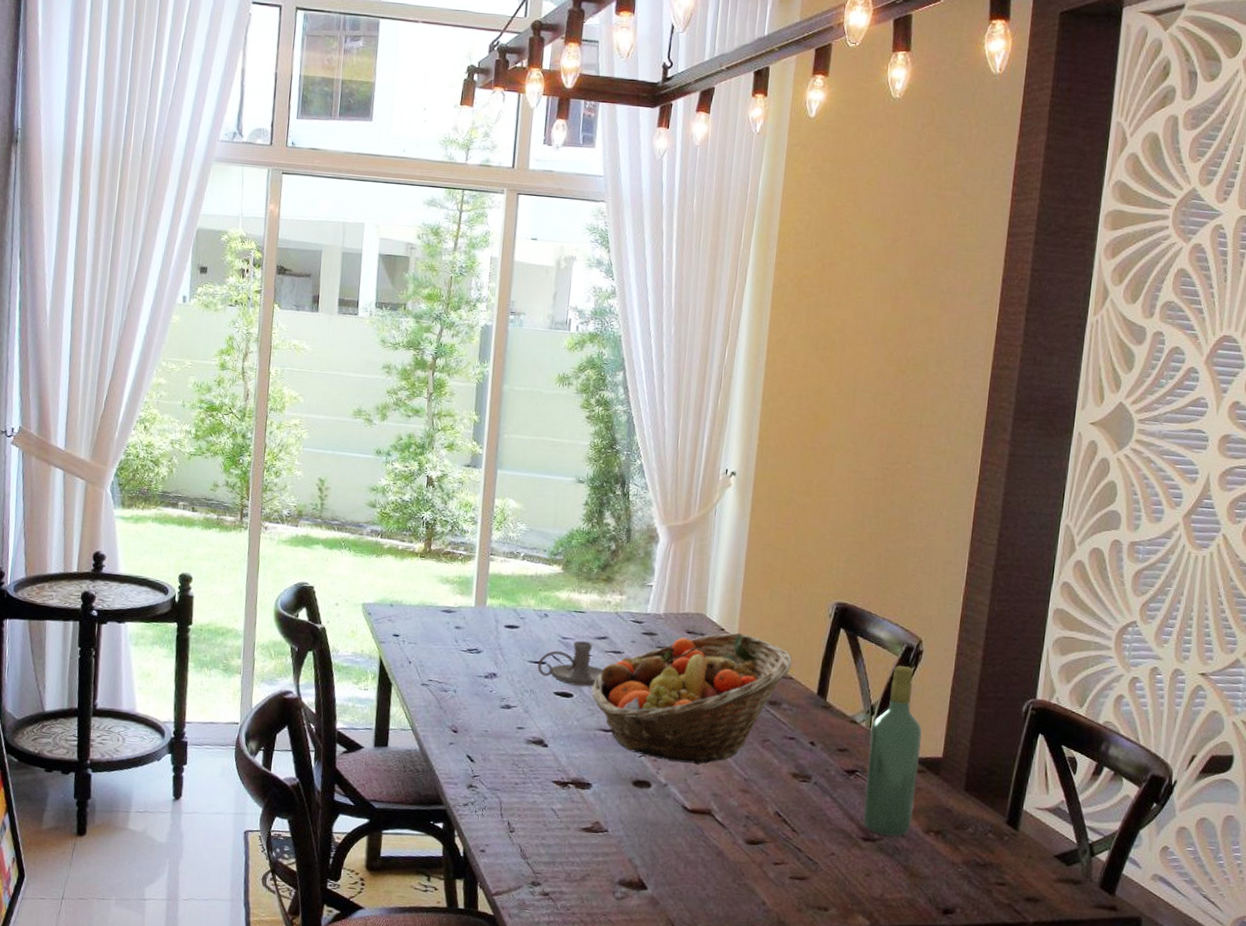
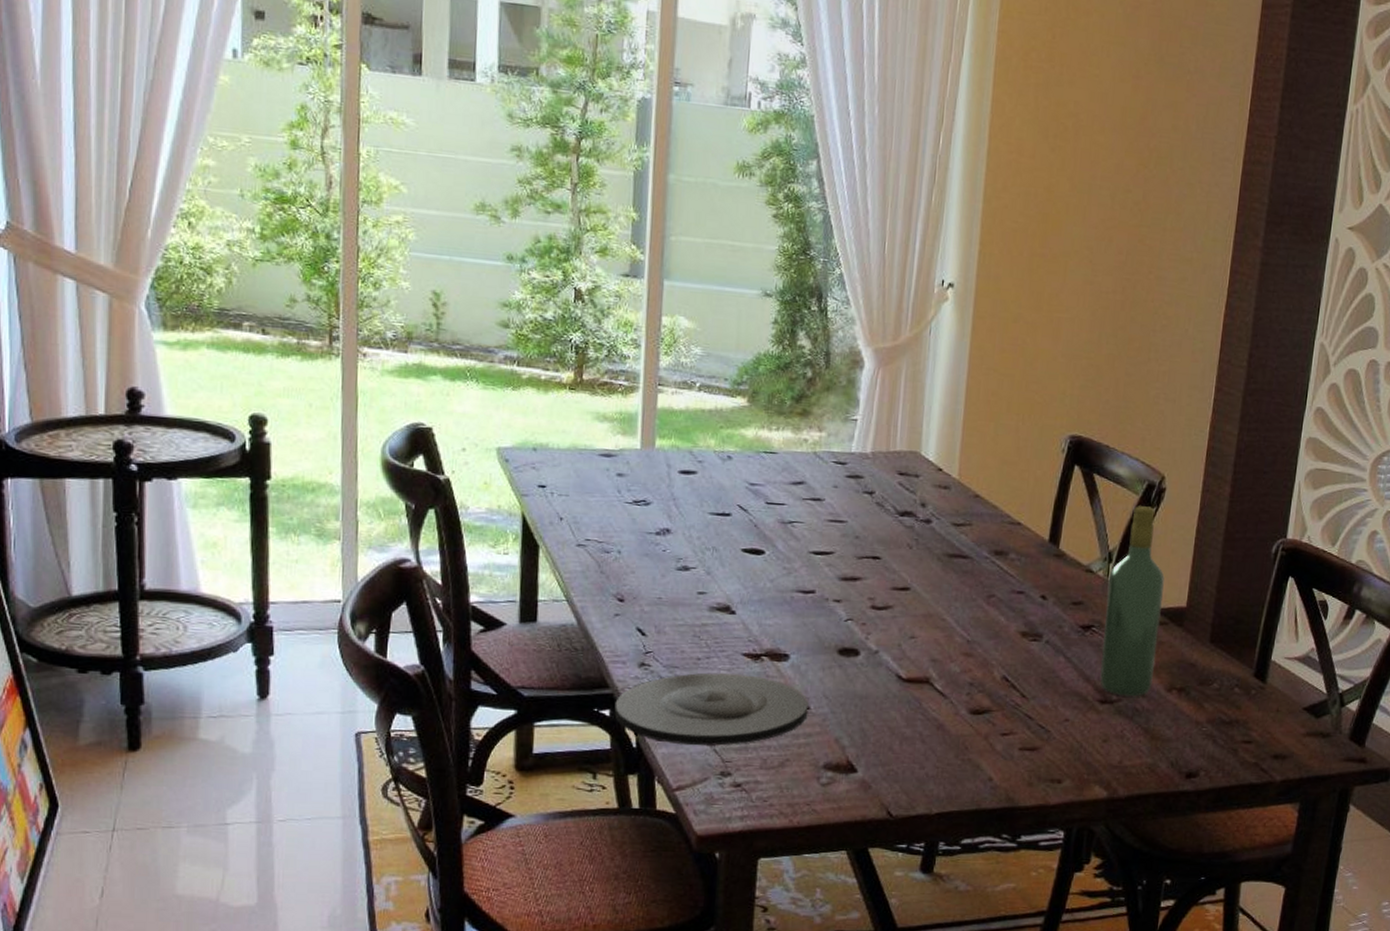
plate: none [446,796,607,859] -> present [614,673,809,746]
candle holder: present [537,641,604,687] -> none [720,487,801,542]
fruit basket: present [592,632,793,765] -> none [787,472,1021,627]

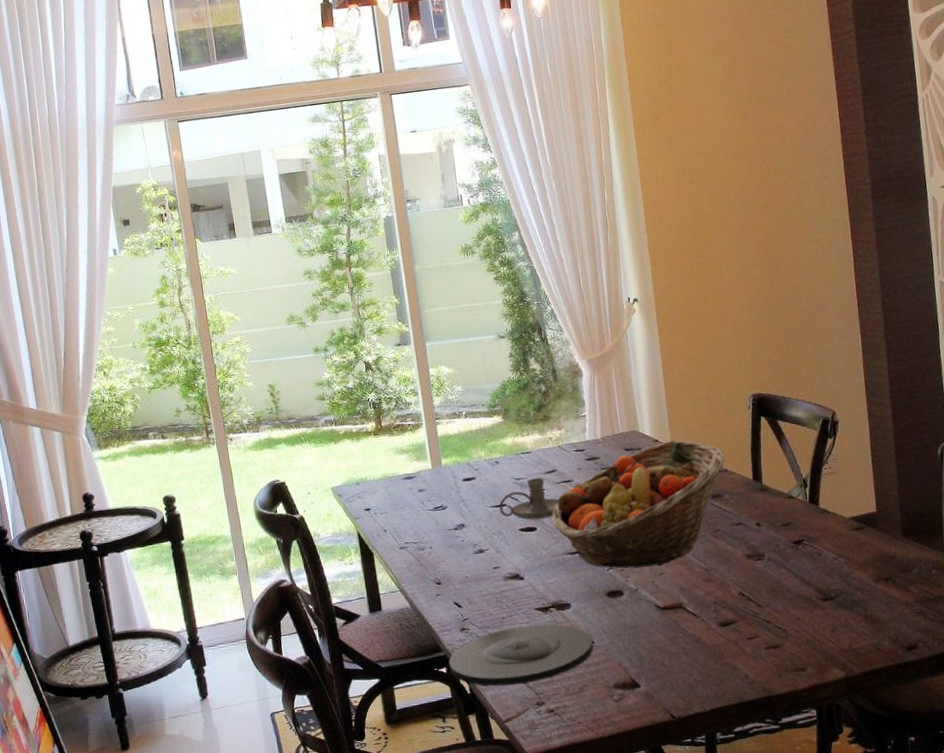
candle holder: none [720,487,801,542] -> present [499,477,559,520]
fruit basket: none [787,472,1021,627] -> present [552,440,725,568]
wine bottle: present [1100,506,1165,697] -> none [807,437,863,592]

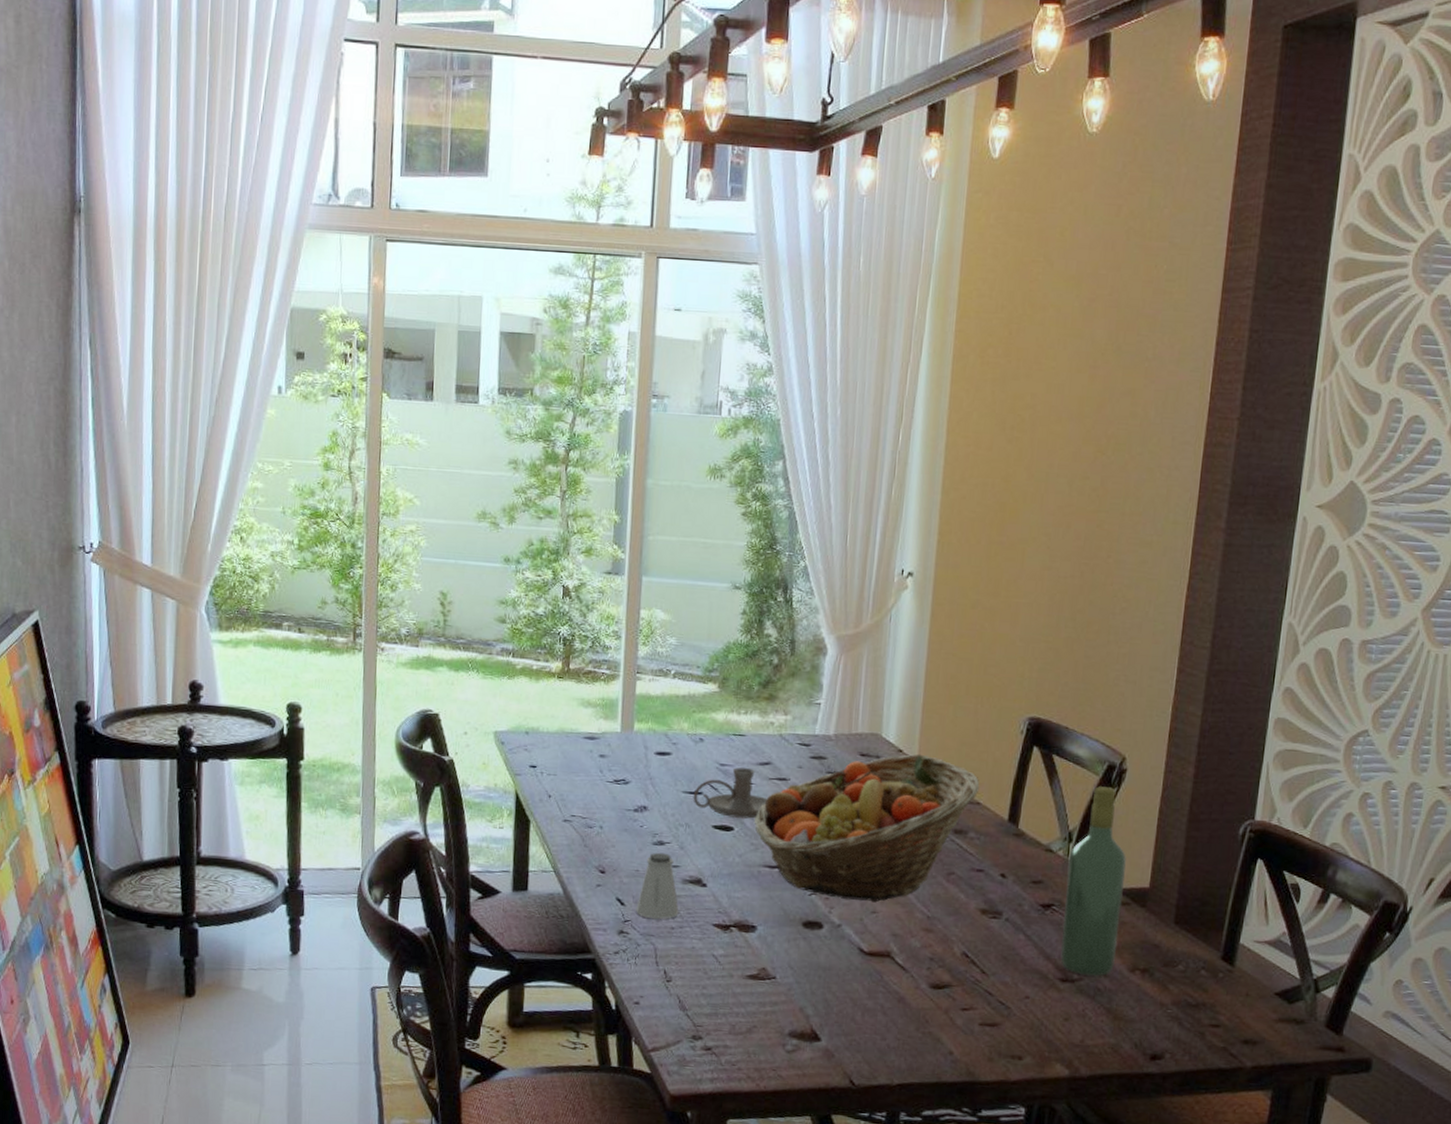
plate: present [448,624,594,686] -> none [596,941,775,1011]
saltshaker: none [471,558,506,614] -> present [636,852,679,920]
wine bottle: none [807,437,863,592] -> present [1060,786,1126,976]

